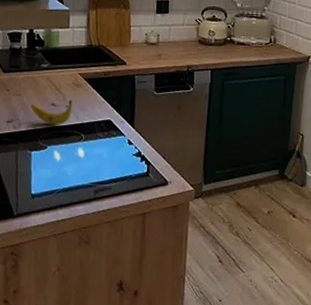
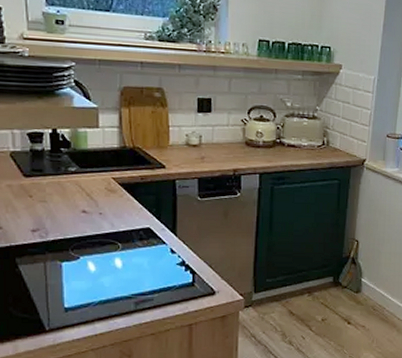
banana: present [31,100,72,125] -> none [59,206,106,234]

